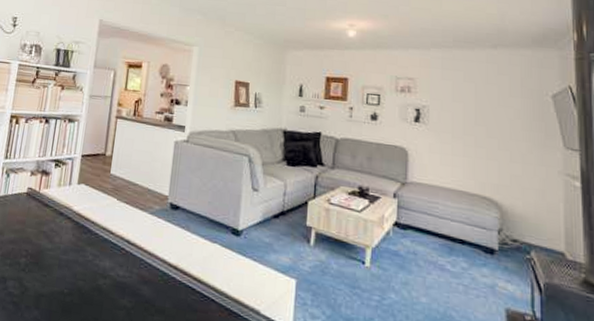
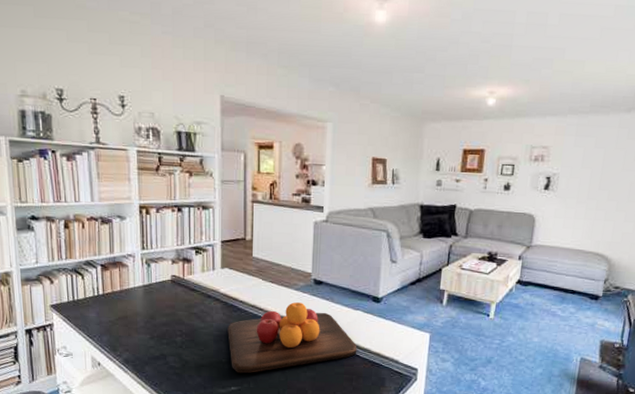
chopping board: none [73,228,213,311] -> present [227,302,357,374]

